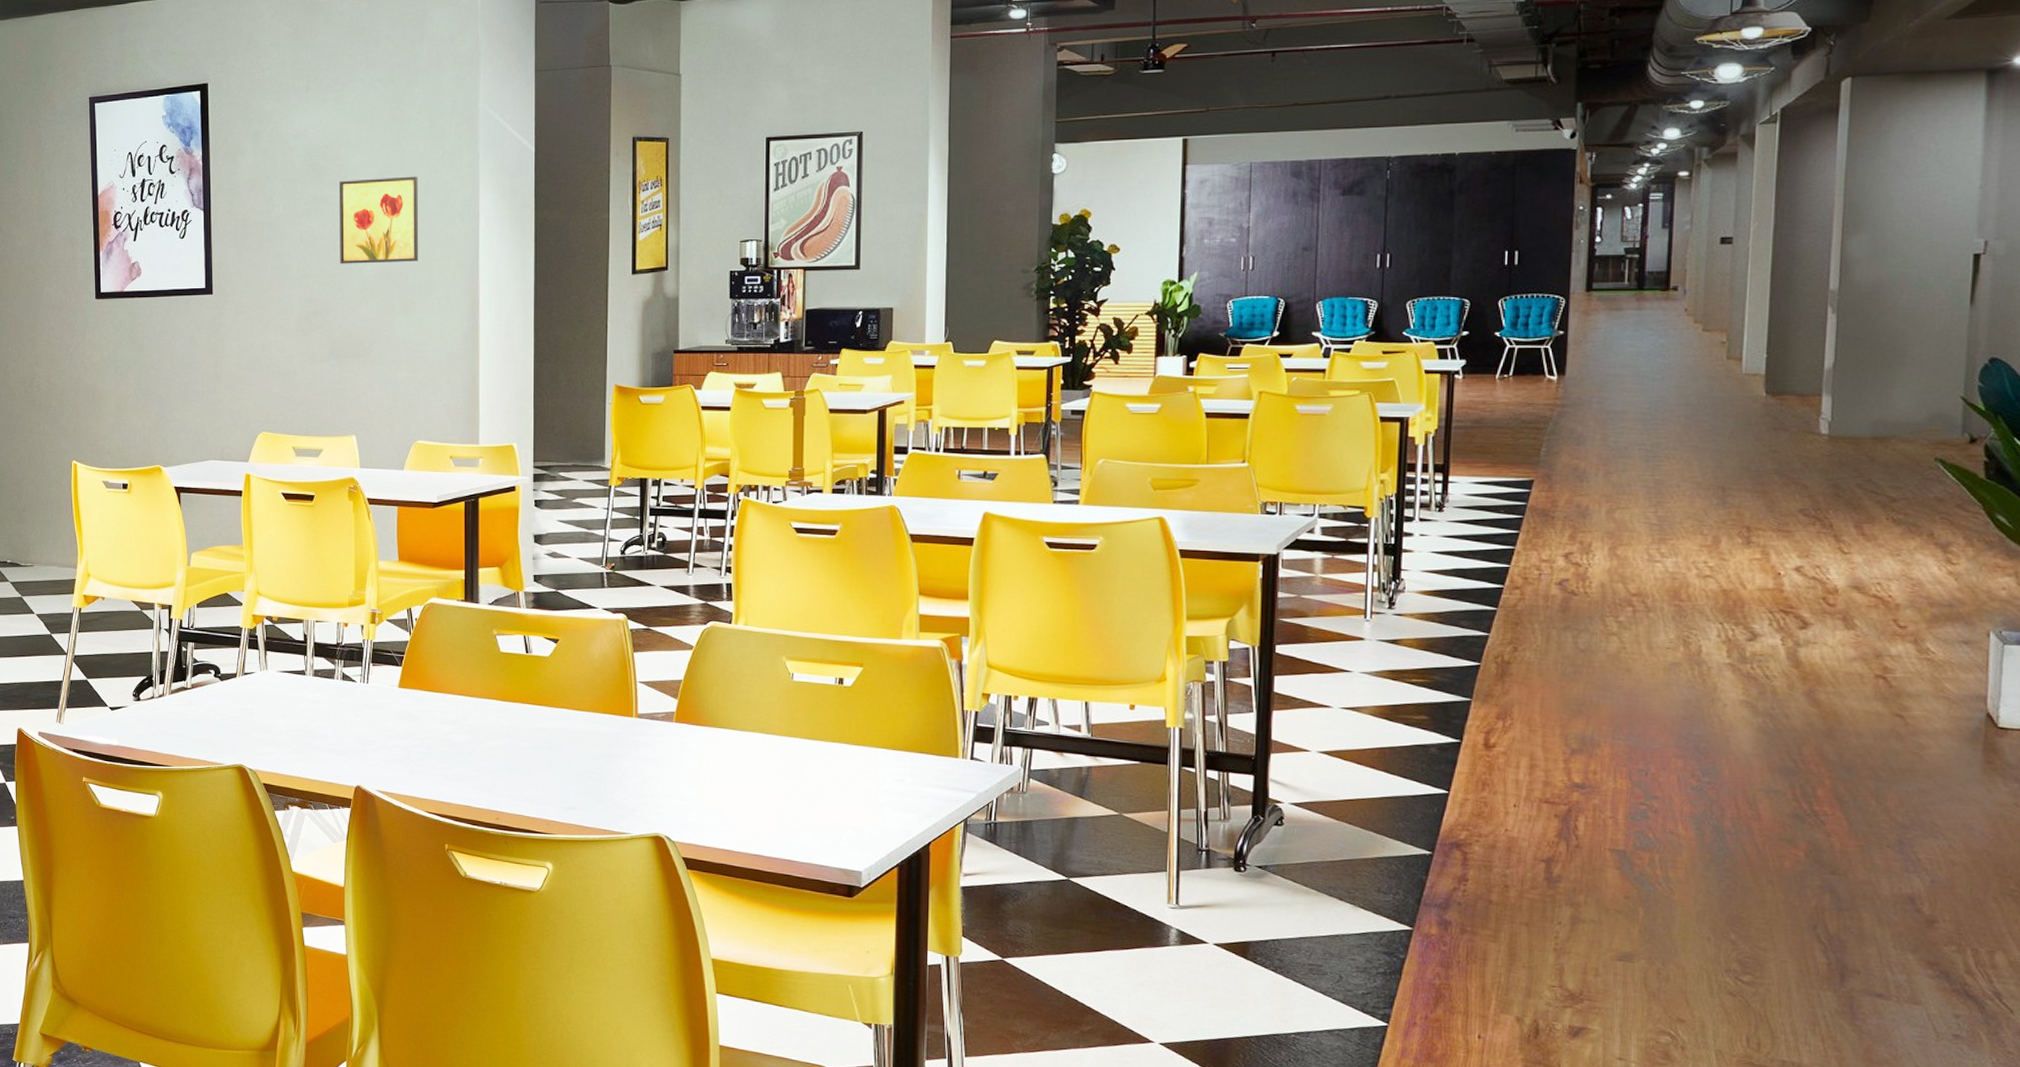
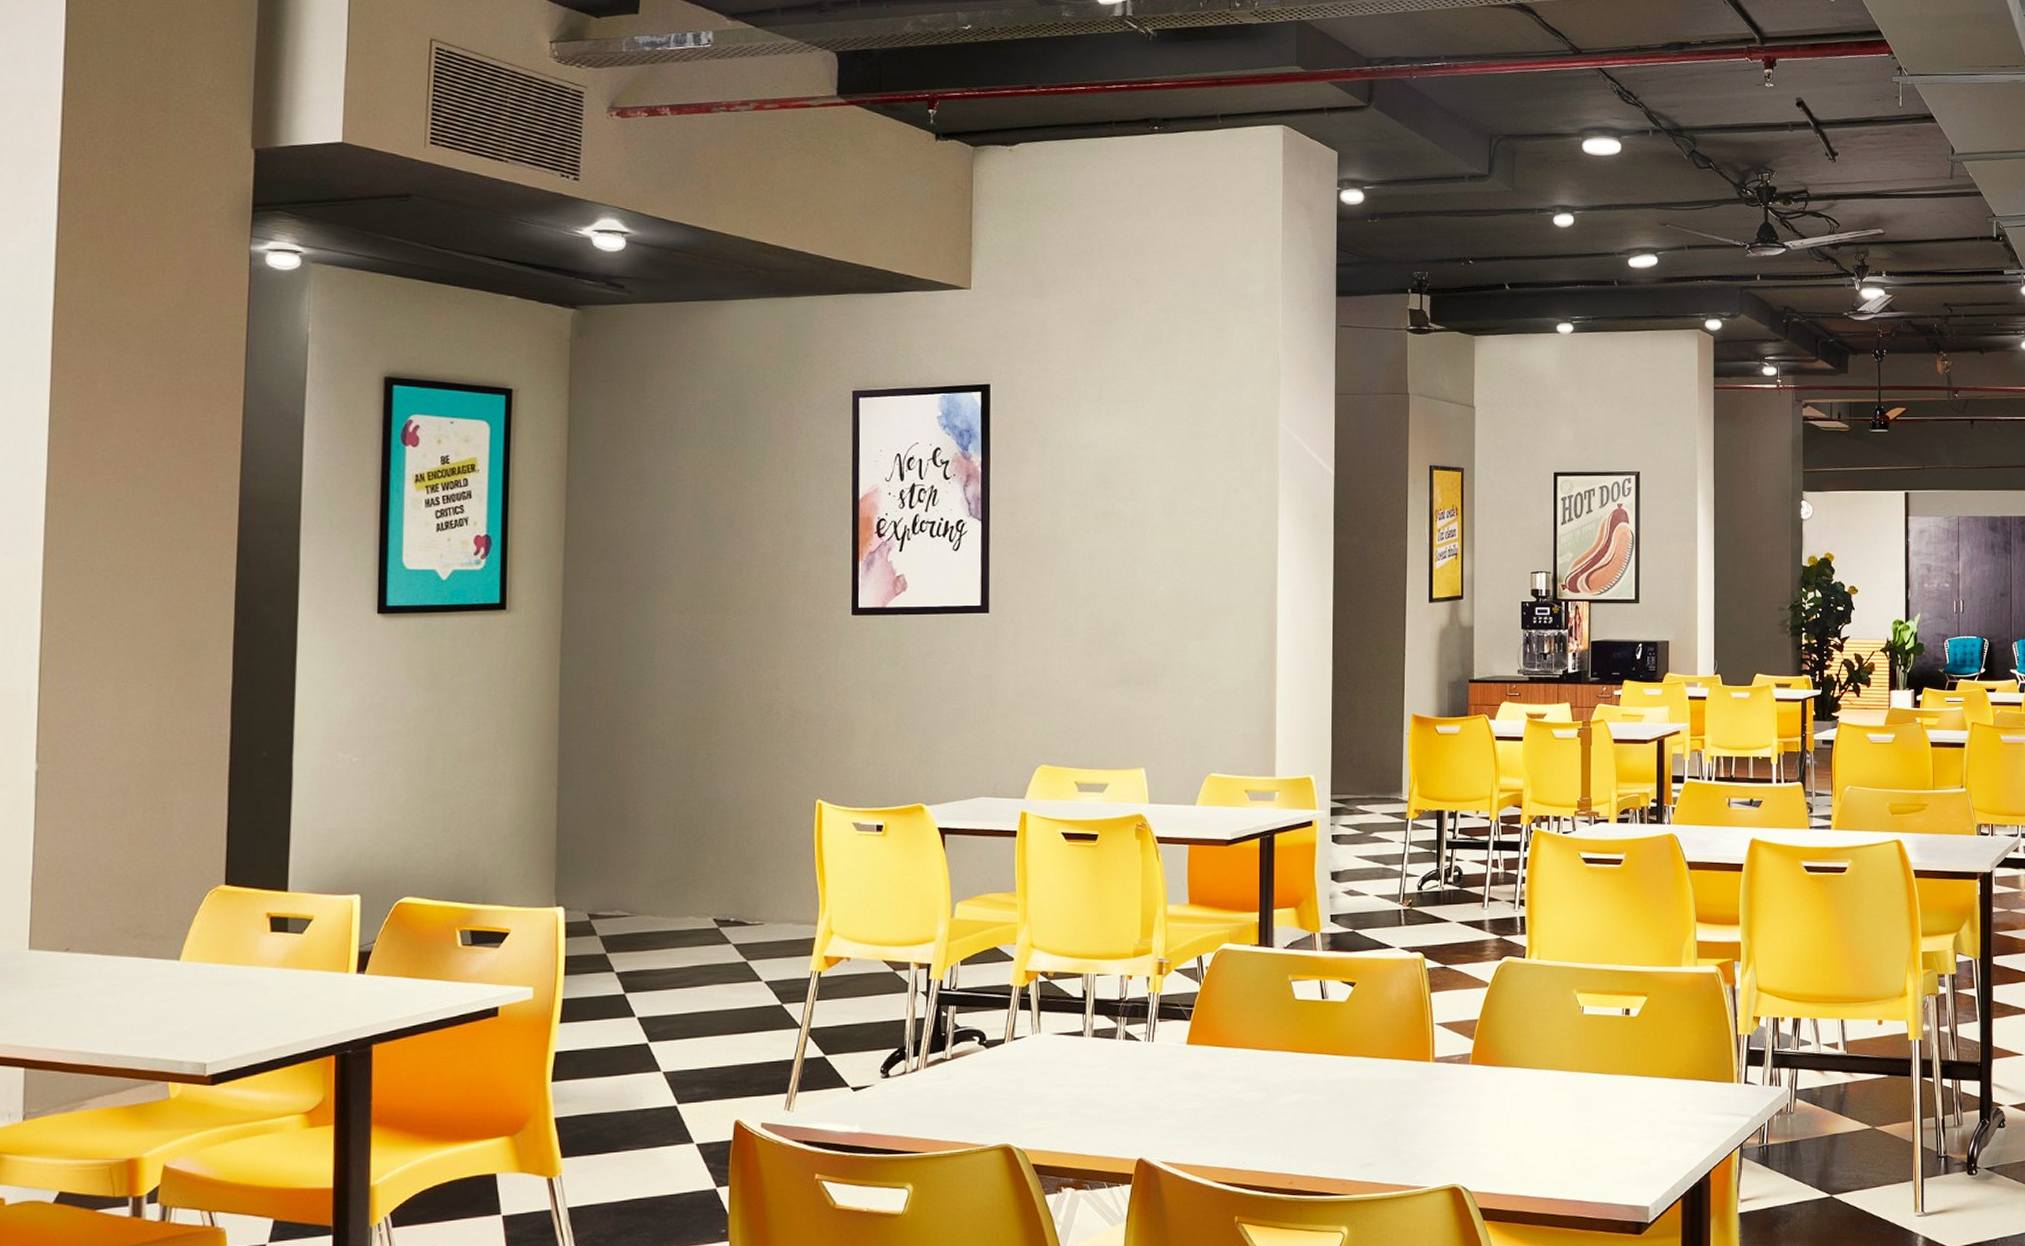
wall art: present [340,176,419,264] -> none [1131,494,1216,584]

